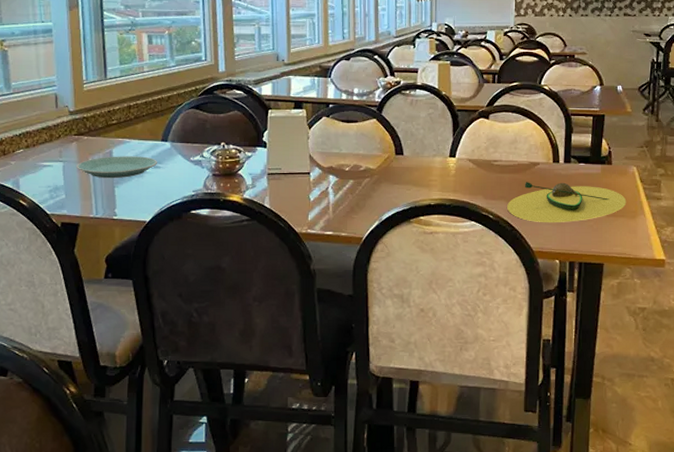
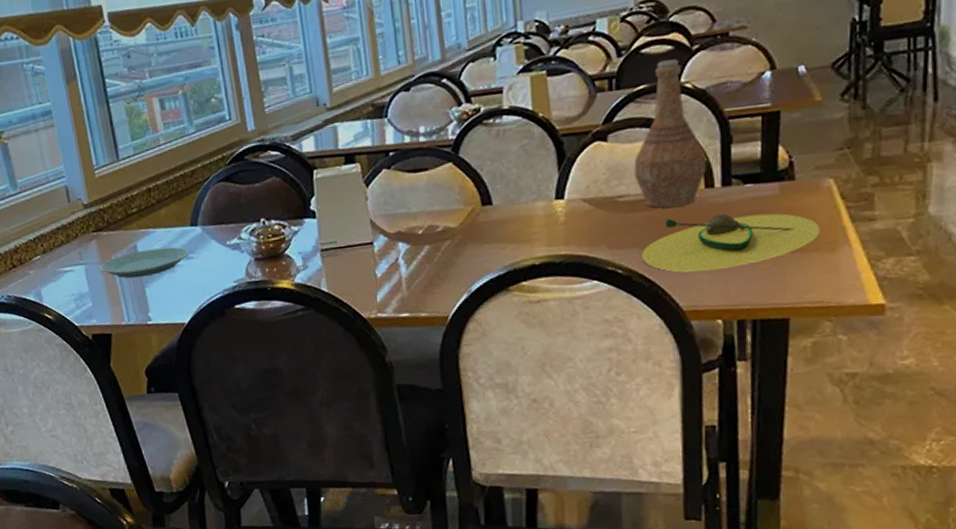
vase: none [506,67,555,173] -> present [633,59,707,208]

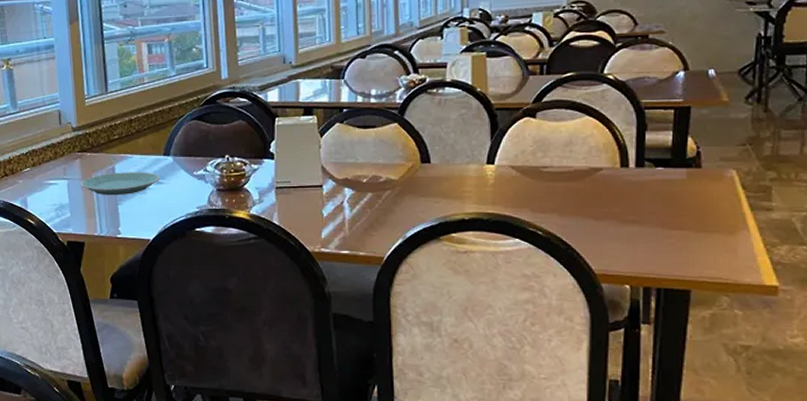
vase: present [633,59,707,208] -> none [558,53,623,181]
avocado: present [642,213,821,273] -> none [561,191,723,240]

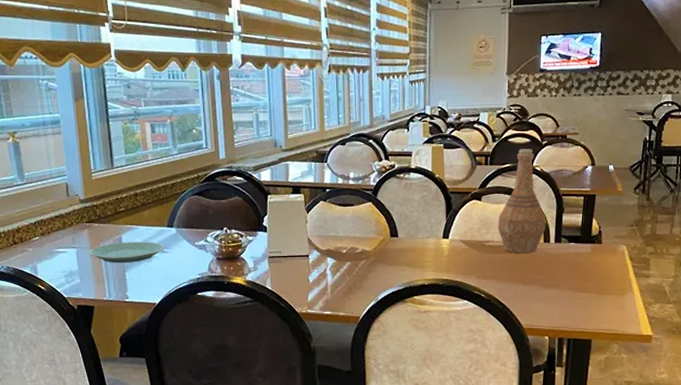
vase: none [558,53,623,181] -> present [497,149,546,253]

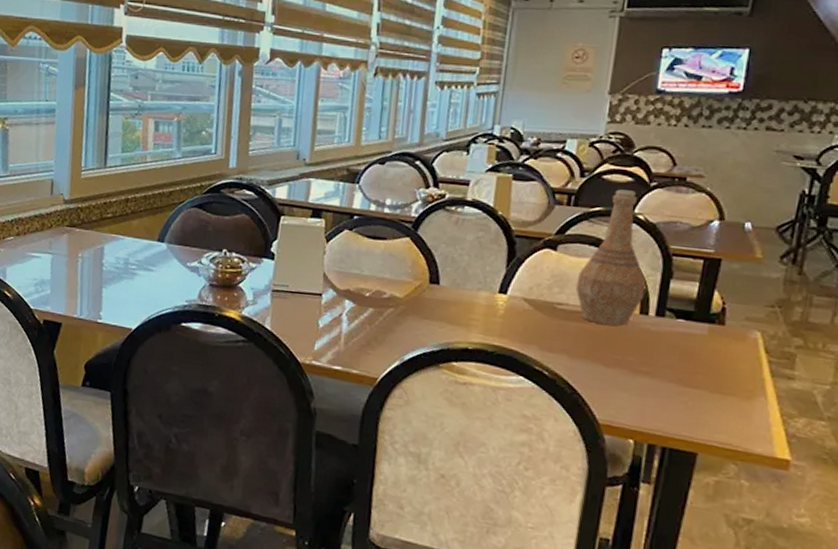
plate: present [89,242,164,263] -> none [65,253,150,278]

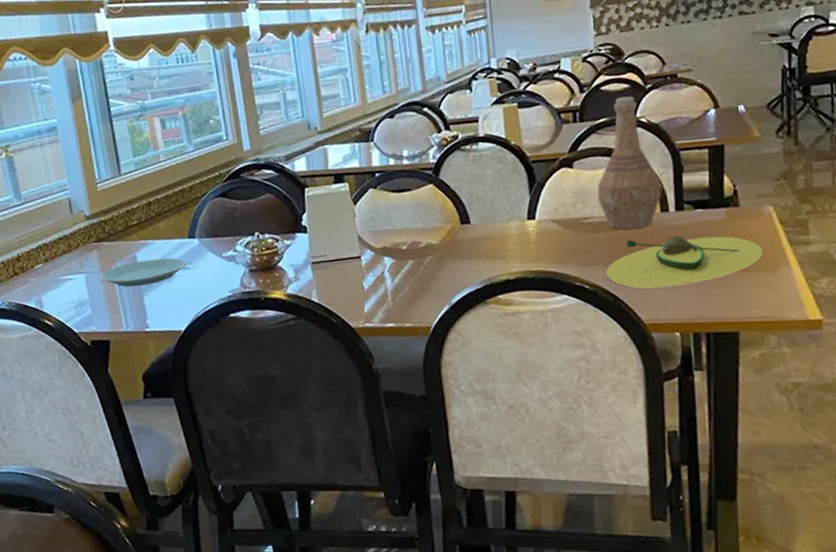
plate: none [65,253,150,278] -> present [100,257,186,287]
avocado: none [569,335,741,394] -> present [606,235,764,289]

